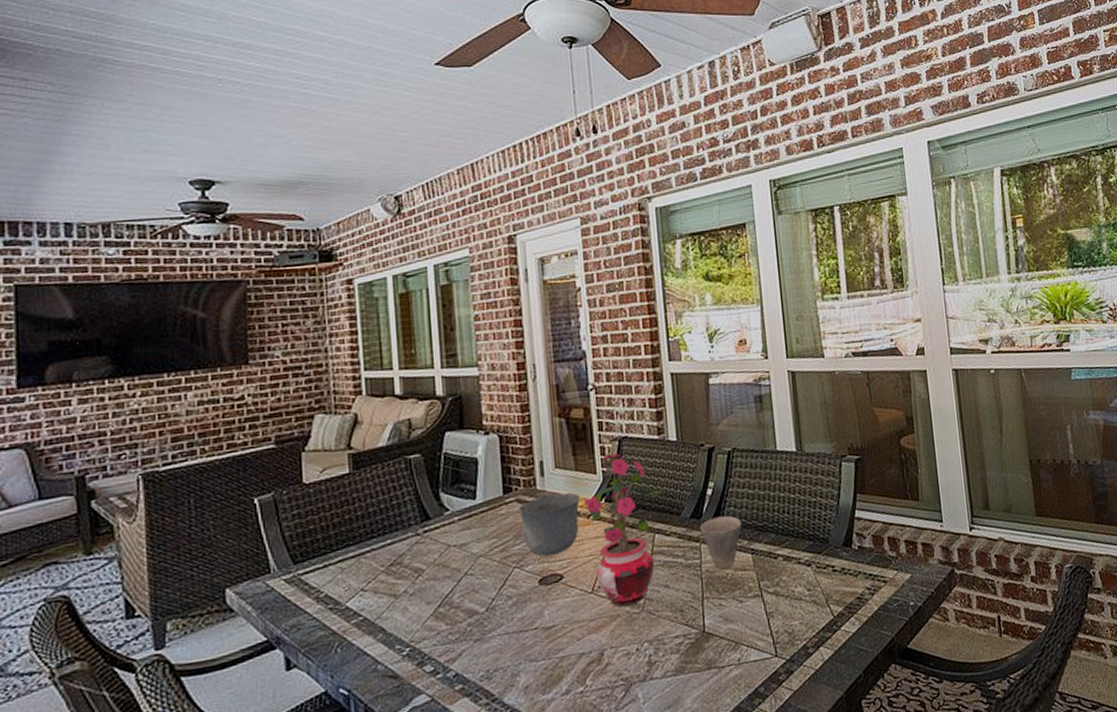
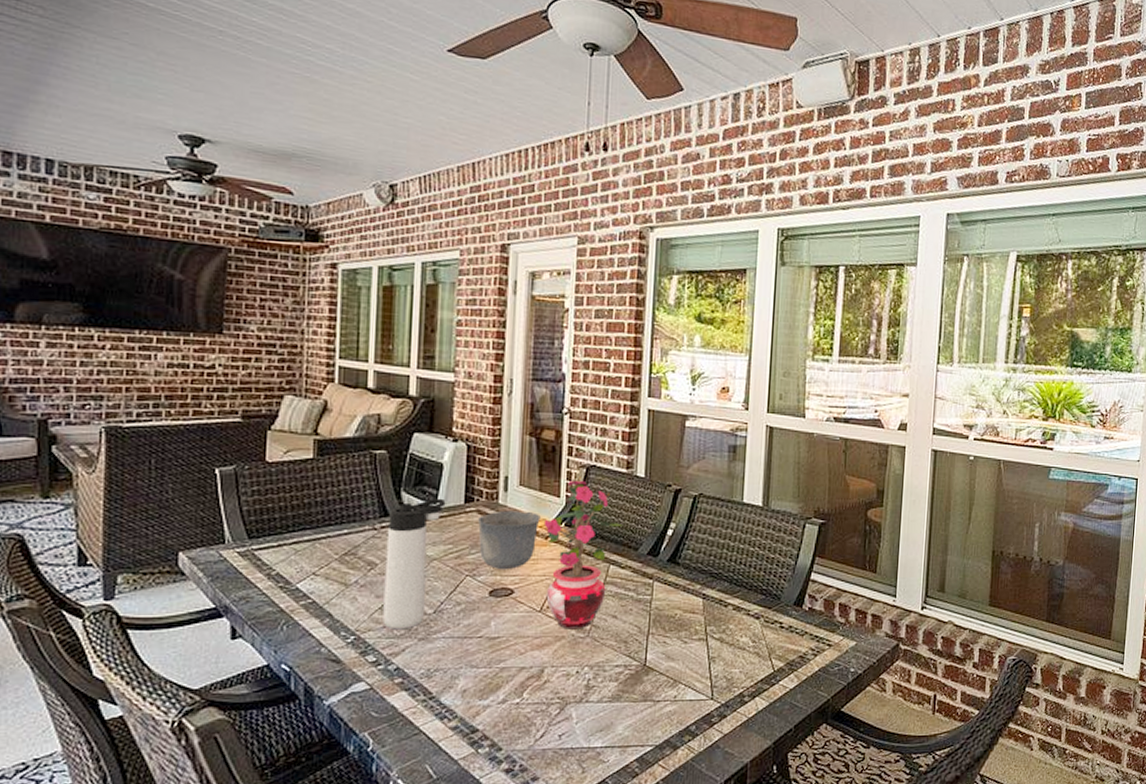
thermos bottle: none [430,493,485,635] -> present [383,498,446,630]
cup: present [699,515,742,569] -> none [655,558,697,608]

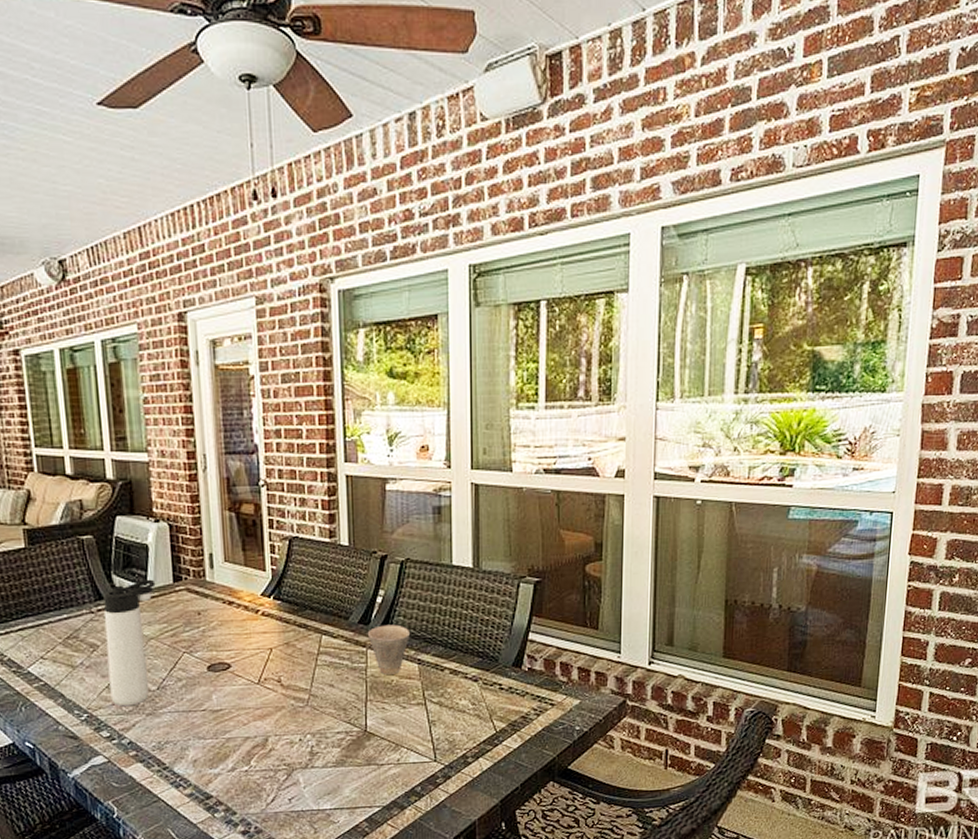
cup: present [477,510,541,570] -> none [187,586,249,646]
potted plant: present [543,475,624,630] -> none [252,548,332,700]
cup: none [655,558,697,608] -> present [367,624,410,675]

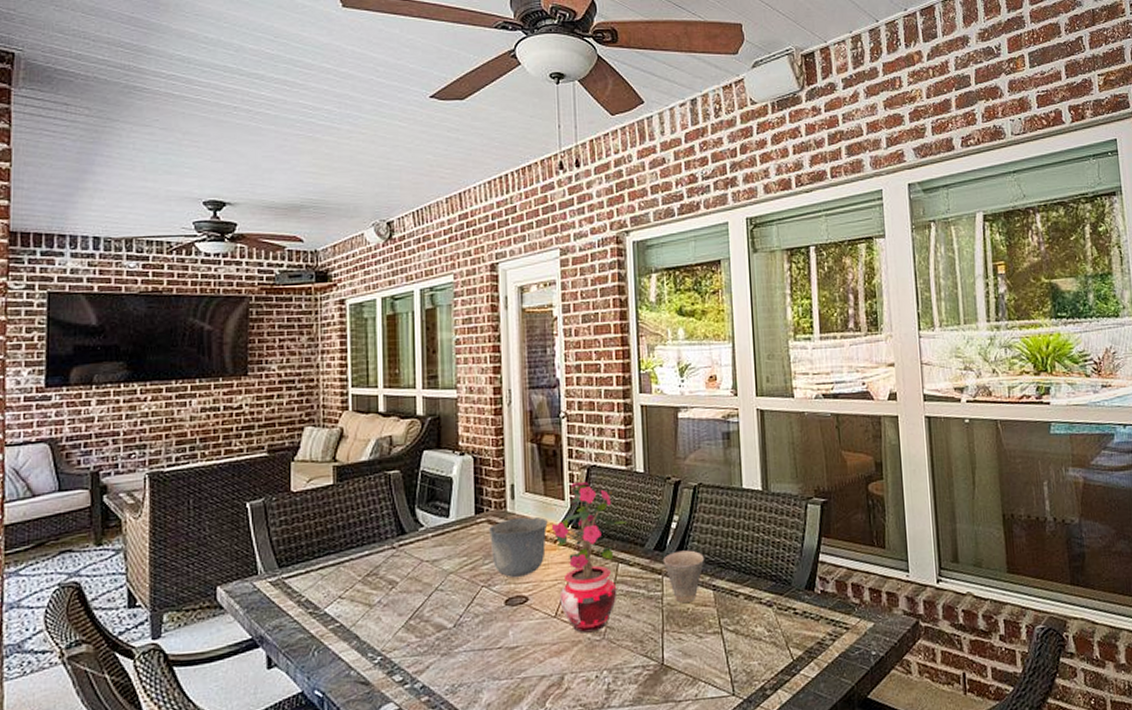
thermos bottle: present [103,579,156,707] -> none [405,512,458,647]
cup: none [187,586,249,646] -> present [488,516,548,578]
potted plant: none [252,548,332,700] -> present [551,476,628,633]

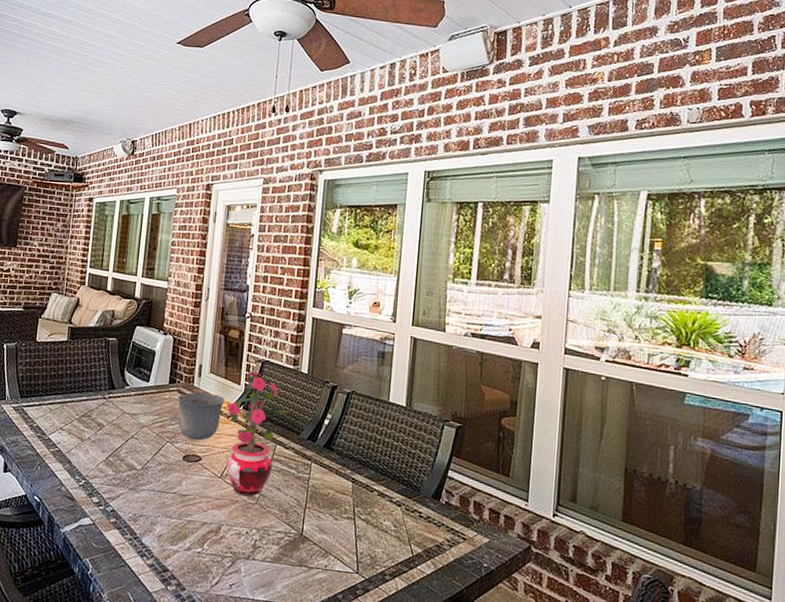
cup: present [662,550,704,603] -> none [313,444,348,488]

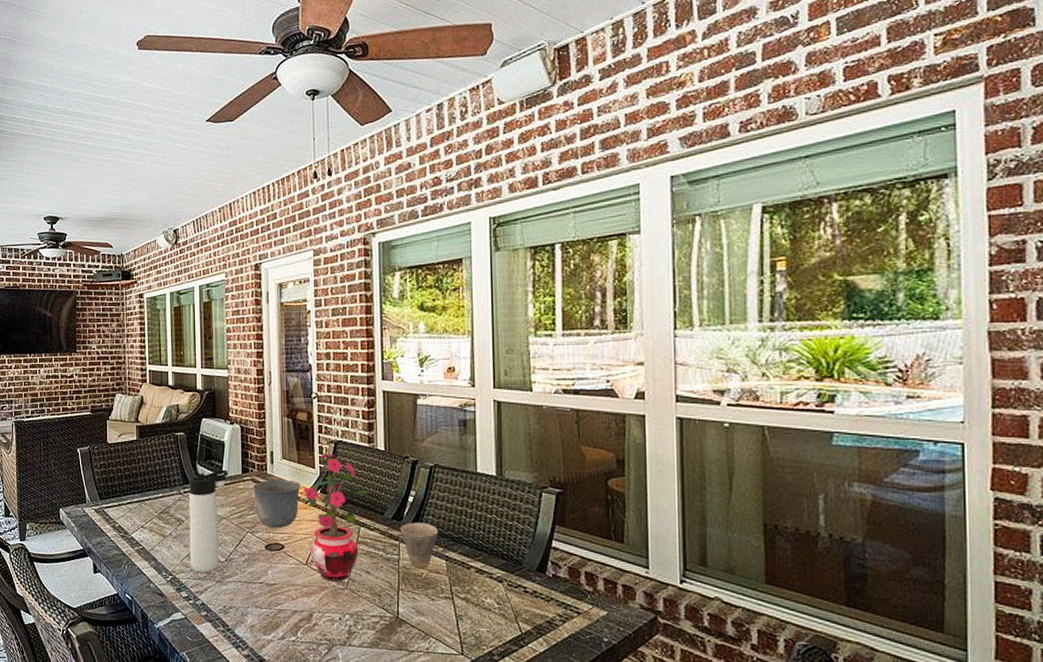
thermos bottle: none [105,378,156,480] -> present [188,469,229,573]
cup: none [313,444,348,488] -> present [400,522,438,568]

